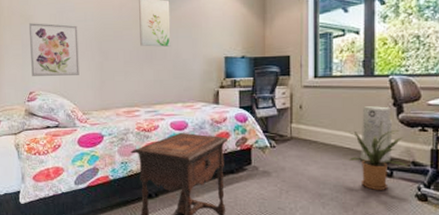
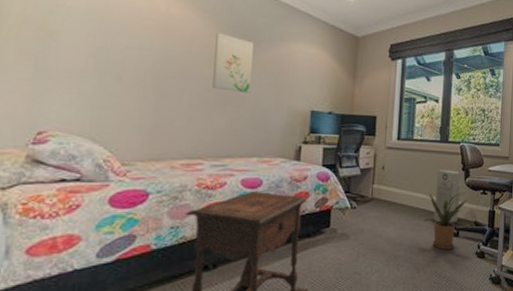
wall art: present [28,23,79,76] -> none [45,40,128,115]

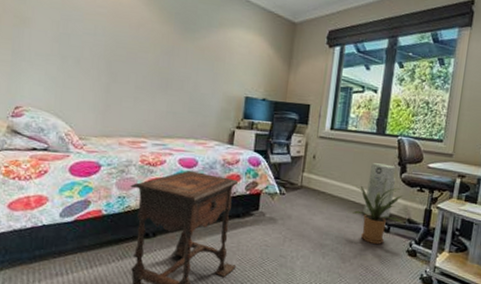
wall art: present [212,32,254,93] -> none [156,19,194,78]

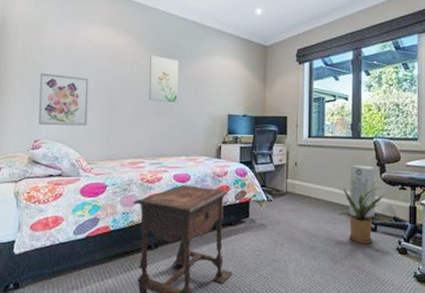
wall art: none [20,26,85,95] -> present [38,73,89,126]
wall art: none [156,19,194,78] -> present [149,55,179,103]

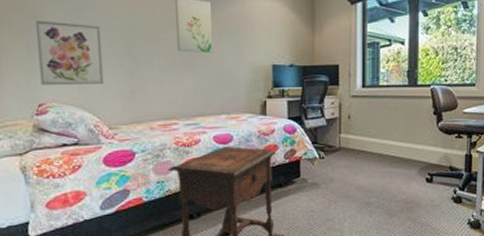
house plant: present [335,188,389,244] -> none [391,138,445,195]
air purifier: present [348,165,377,217] -> none [404,115,434,169]

